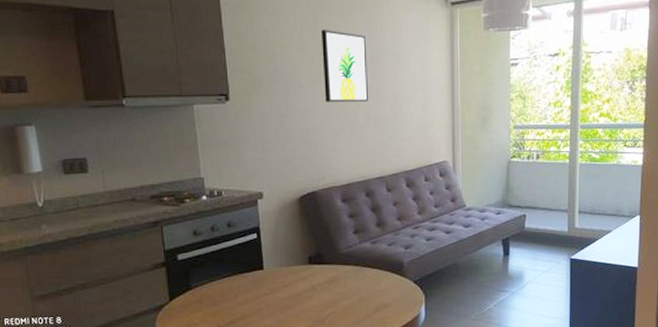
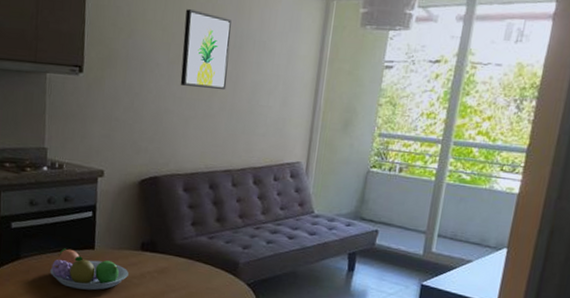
fruit bowl: none [222,272,300,310] -> present [50,248,129,290]

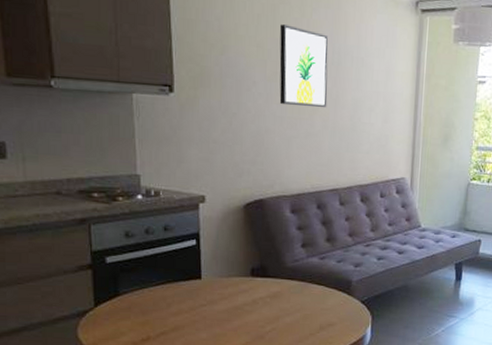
fruit bowl: present [50,248,129,290] -> none [154,280,240,322]

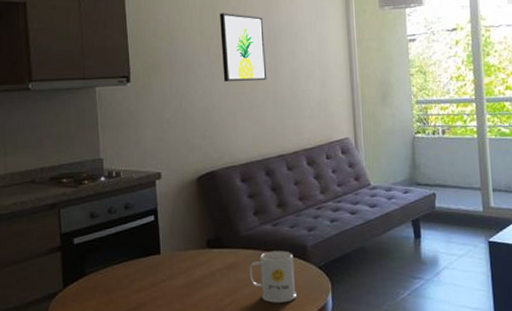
mug: none [292,283,338,333] -> present [249,250,297,303]

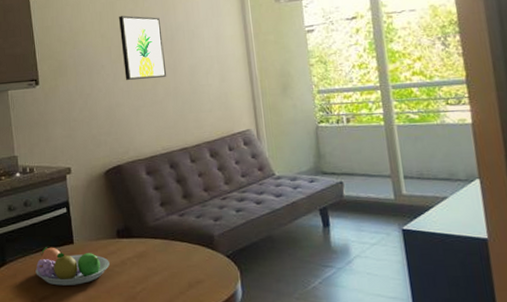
fruit bowl: none [117,257,198,299] -> present [35,247,110,286]
mug: present [249,250,297,303] -> none [158,240,206,291]

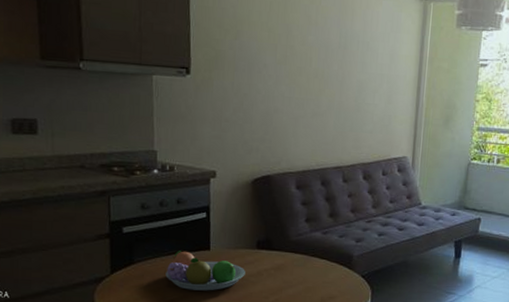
wall art: present [119,15,167,80] -> none [288,11,336,89]

